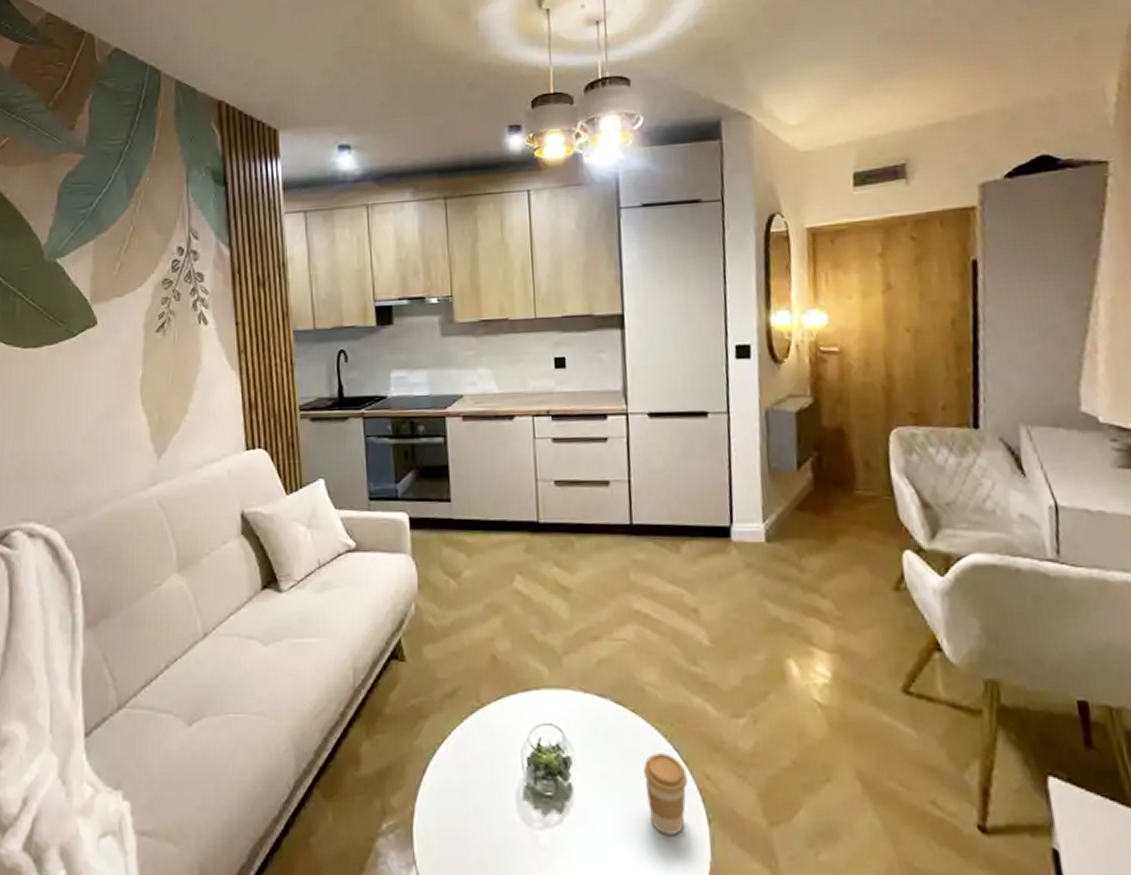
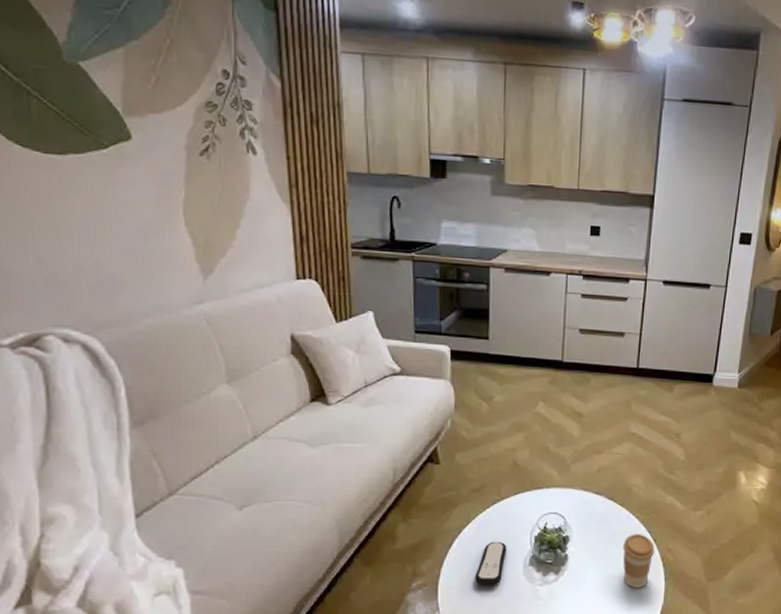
remote control: none [457,764,494,828] -> present [475,541,507,585]

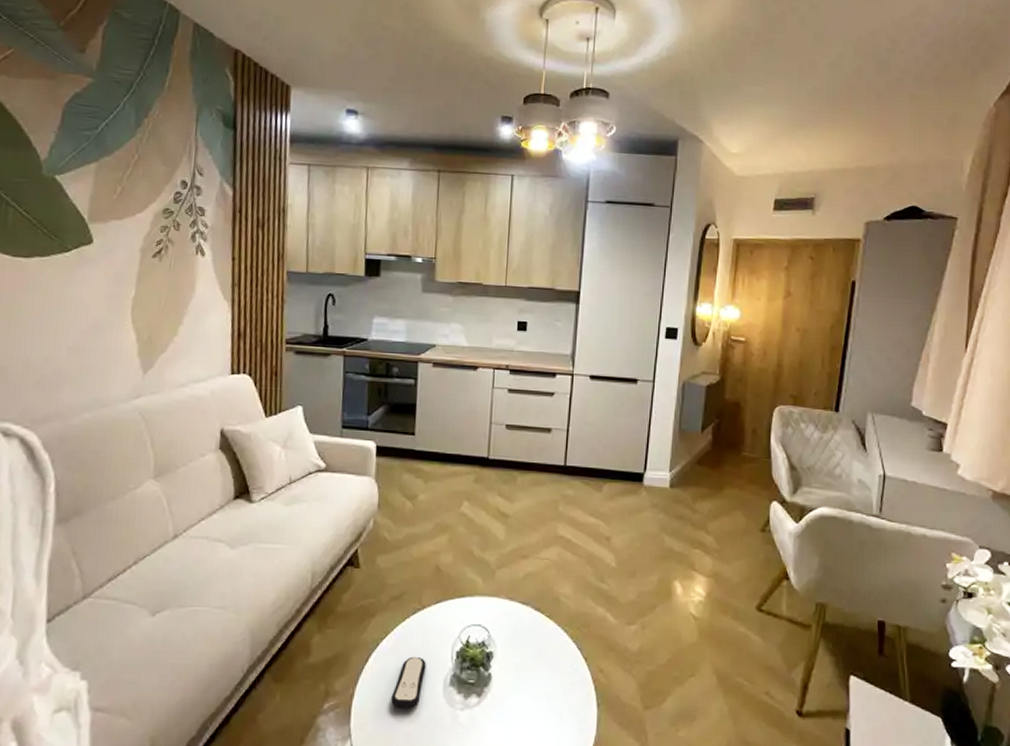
coffee cup: present [623,534,655,588] -> none [551,651,585,715]

